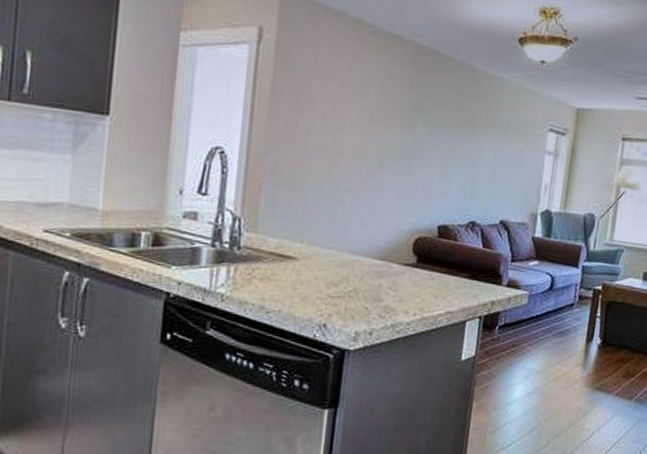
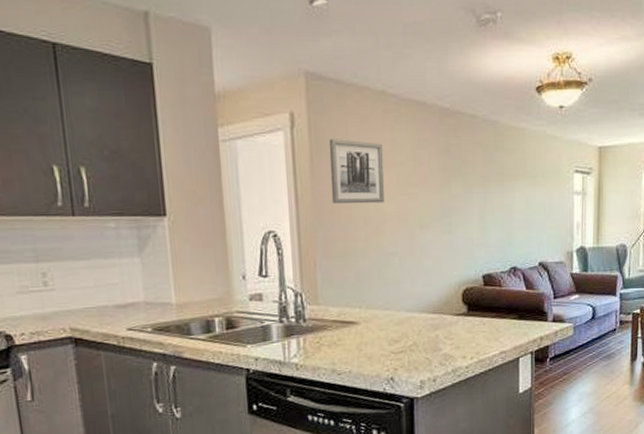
wall art: none [288,60,351,135] -> present [328,139,384,204]

